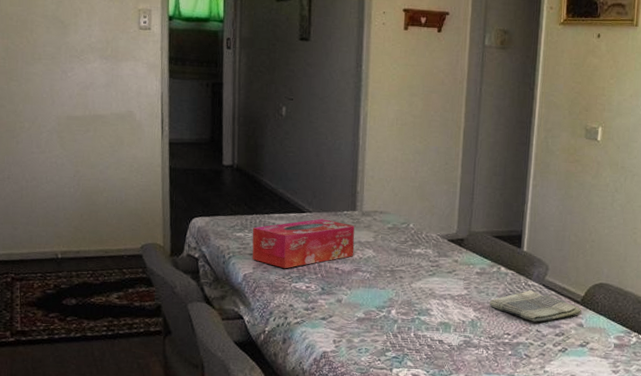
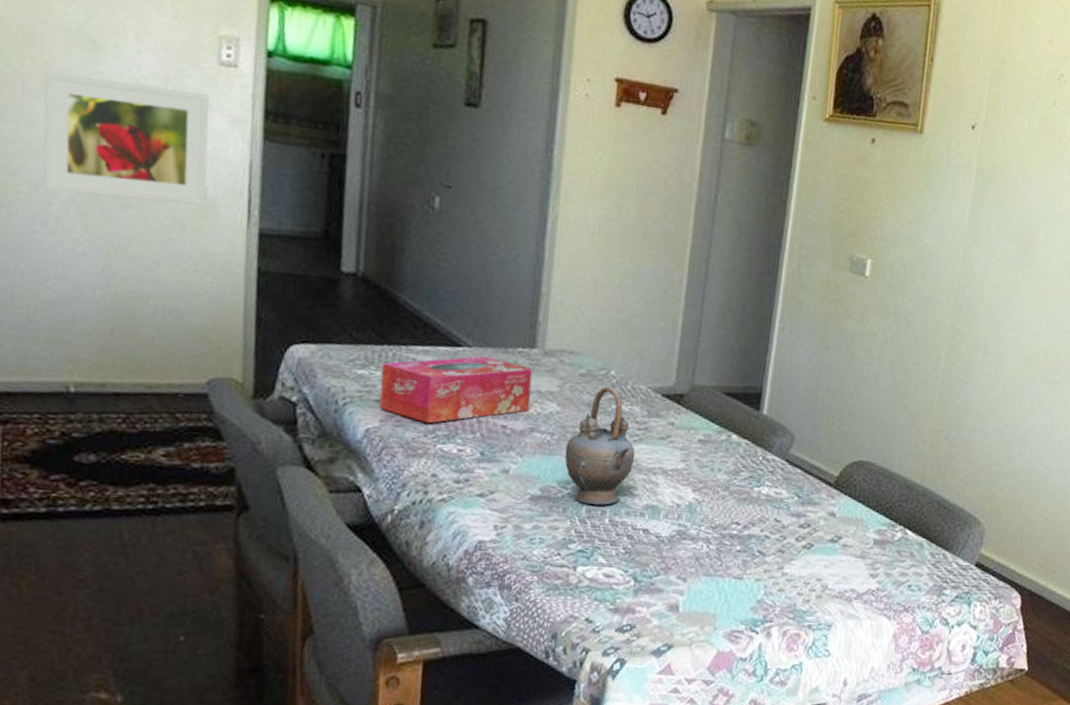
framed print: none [34,45,135,126] -> present [43,71,210,205]
teapot: none [380,235,431,323] -> present [564,386,636,505]
dish towel: present [489,290,582,322] -> none [714,466,835,509]

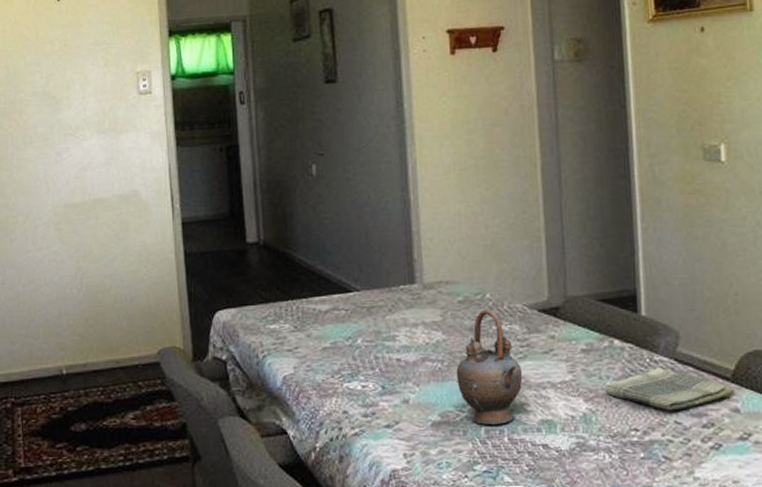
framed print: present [43,71,210,205] -> none [25,120,141,217]
tissue box: present [379,356,532,423] -> none [288,297,419,364]
dish towel: none [714,466,835,509] -> present [604,367,735,411]

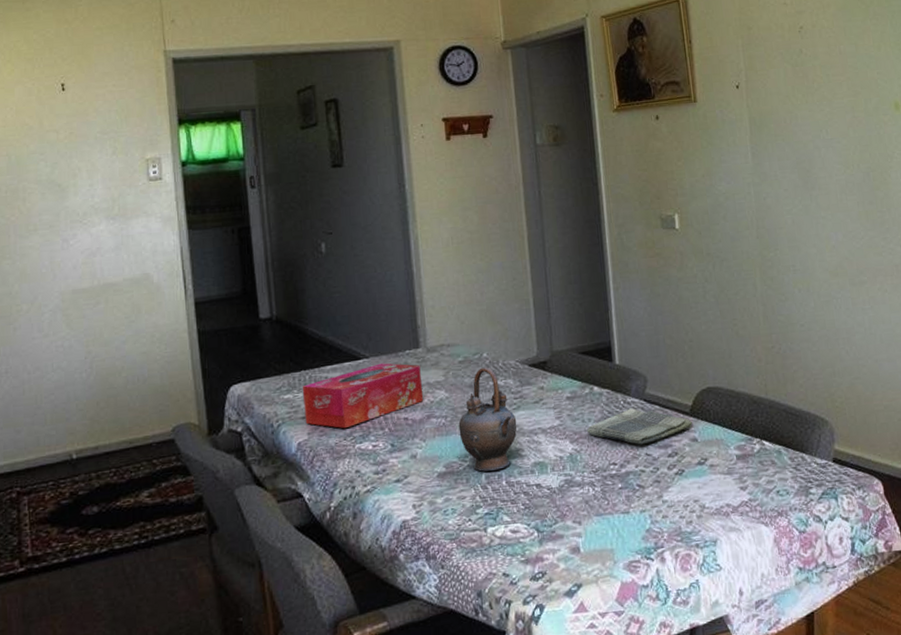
tissue box: none [288,297,419,364] -> present [302,363,424,428]

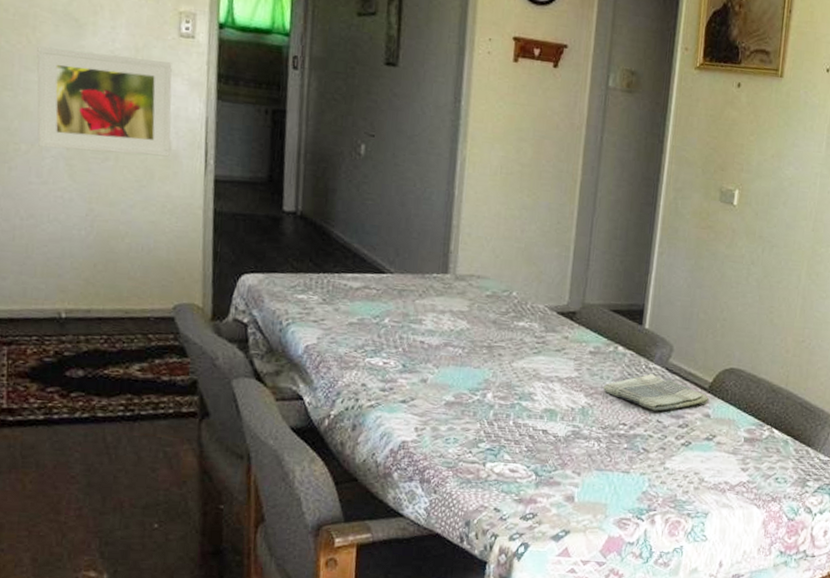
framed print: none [28,205,153,304] -> present [37,46,172,157]
tissue box: present [302,363,424,428] -> none [316,281,446,340]
teapot: present [458,367,517,472] -> none [474,305,535,410]

